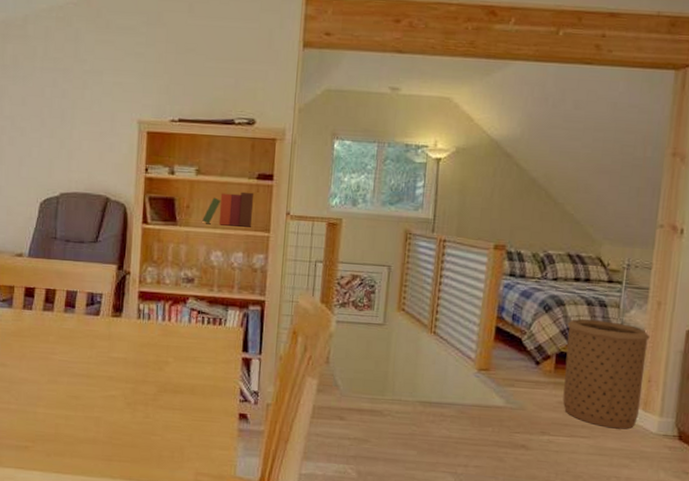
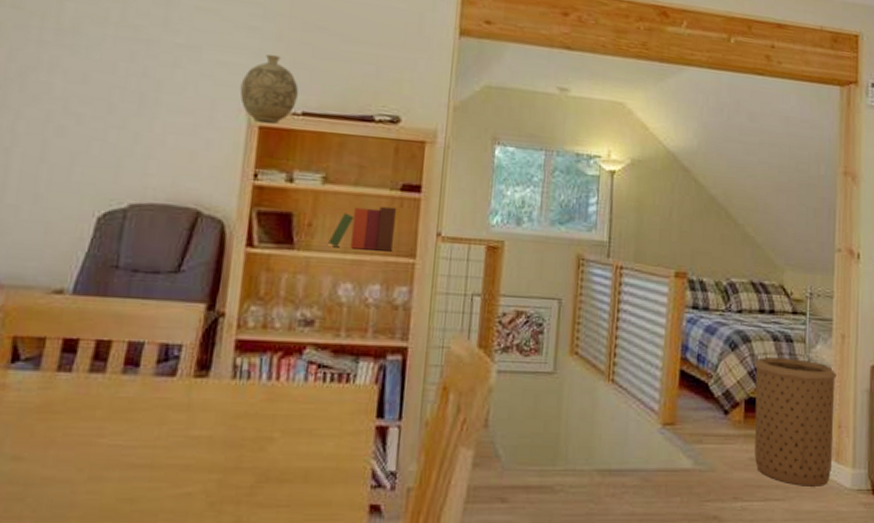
decorative vase: none [132,75,175,130] -> present [240,55,298,125]

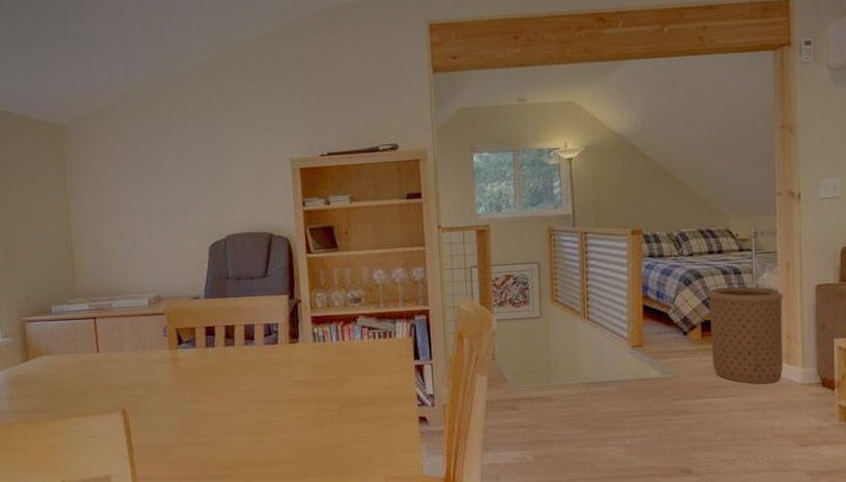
decorative vase: present [240,55,298,125] -> none [282,115,322,166]
books: present [328,206,397,252] -> none [361,211,407,246]

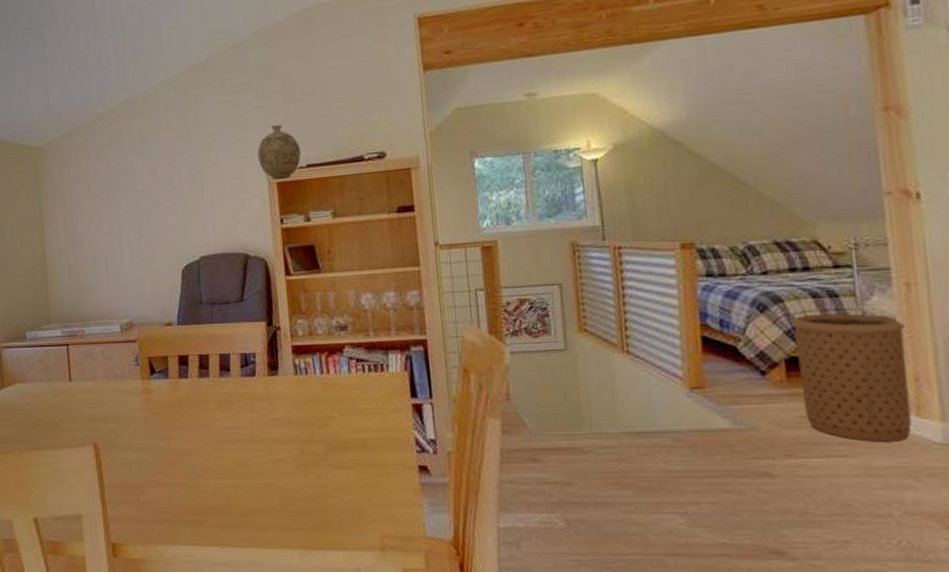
decorative vase: none [282,115,322,166] -> present [257,125,301,180]

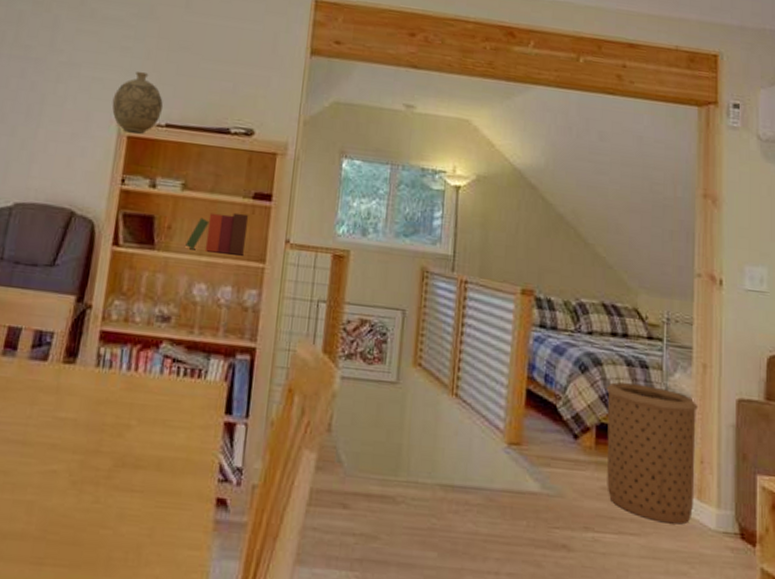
books: none [346,227,399,267] -> present [185,212,249,256]

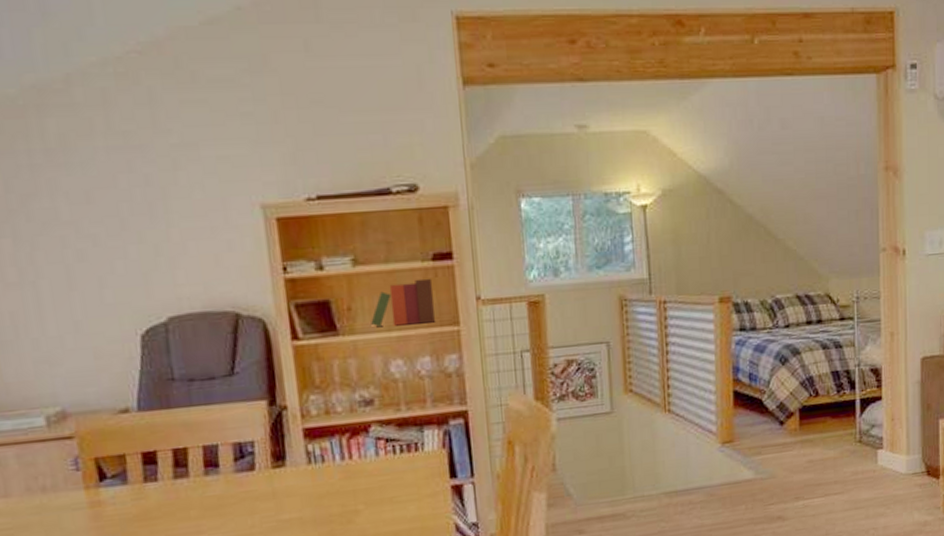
decorative vase: present [112,72,163,135] -> none [247,140,309,215]
laundry basket: present [606,382,698,525] -> none [806,362,888,479]

